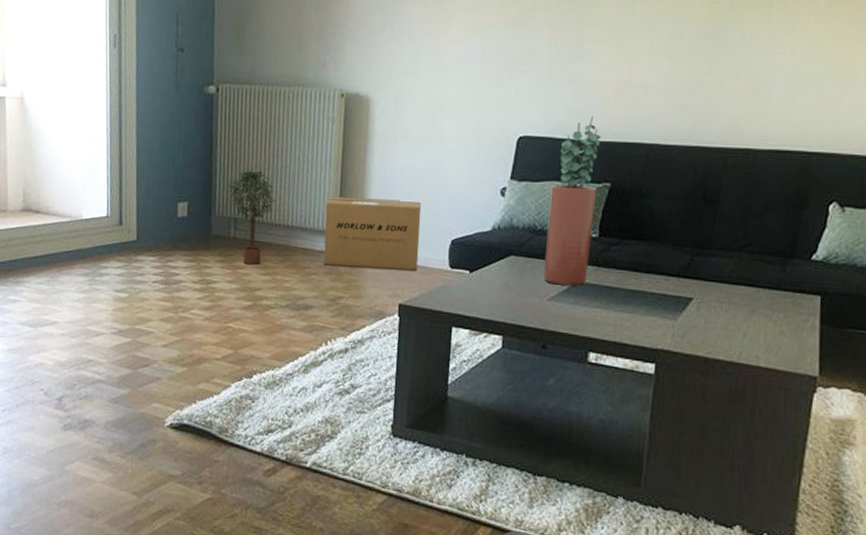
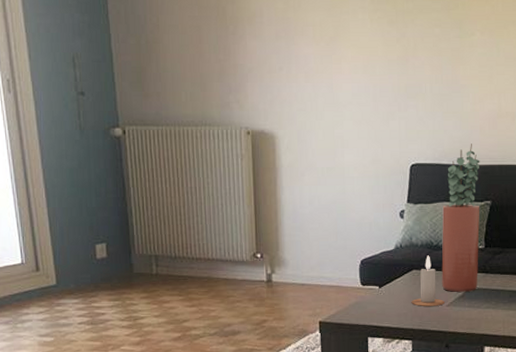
potted tree: present [228,170,277,266] -> none [145,208,195,299]
box: present [323,196,422,271] -> none [243,227,333,292]
candle: none [505,240,545,300] -> present [411,255,445,306]

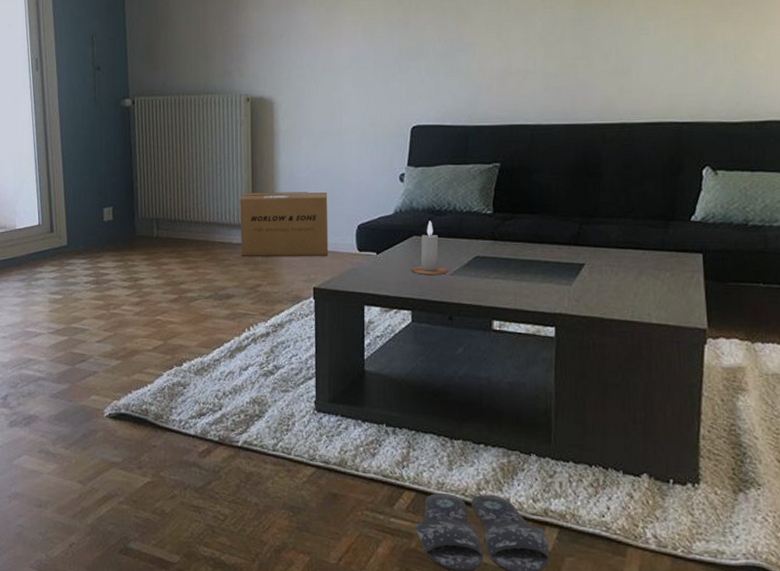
box: none [243,227,333,292] -> present [239,192,329,256]
vase: present [441,144,480,292] -> none [444,103,488,260]

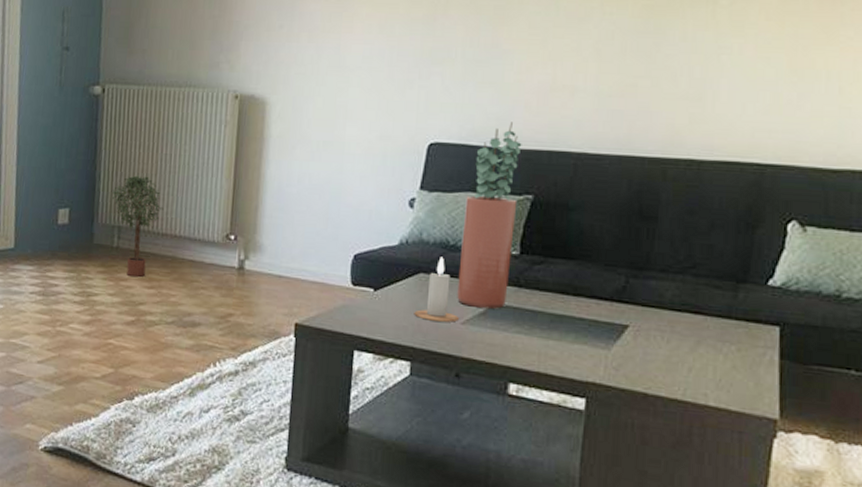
potted tree: none [148,173,194,261] -> present [112,175,164,278]
box: present [239,192,329,256] -> none [213,205,322,287]
vase: none [444,103,488,260] -> present [457,122,522,309]

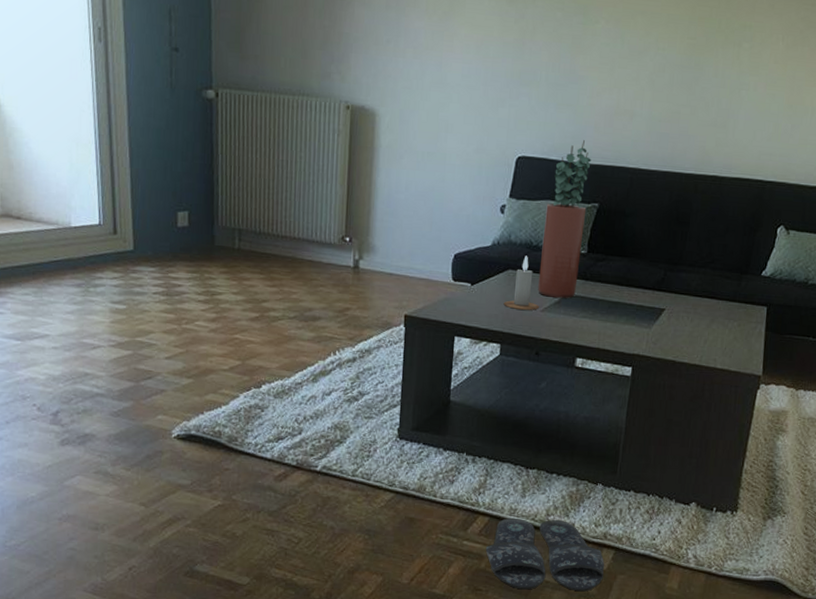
potted tree: present [112,175,164,278] -> none [231,180,282,277]

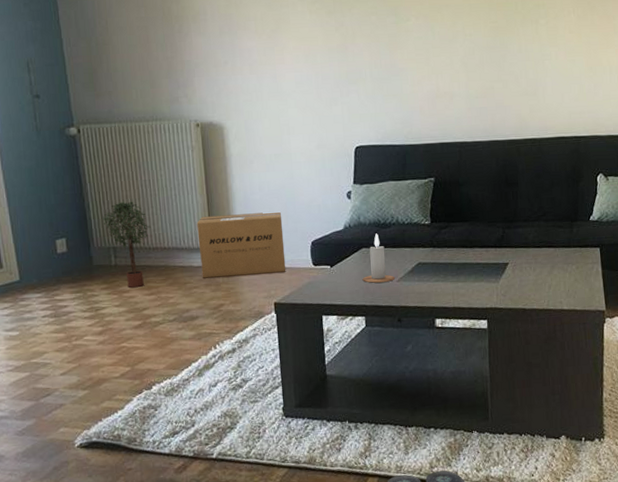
potted tree: none [231,180,282,277] -> present [102,201,151,289]
box: none [331,209,427,283] -> present [197,212,286,278]
vase: present [538,140,592,298] -> none [388,124,426,268]

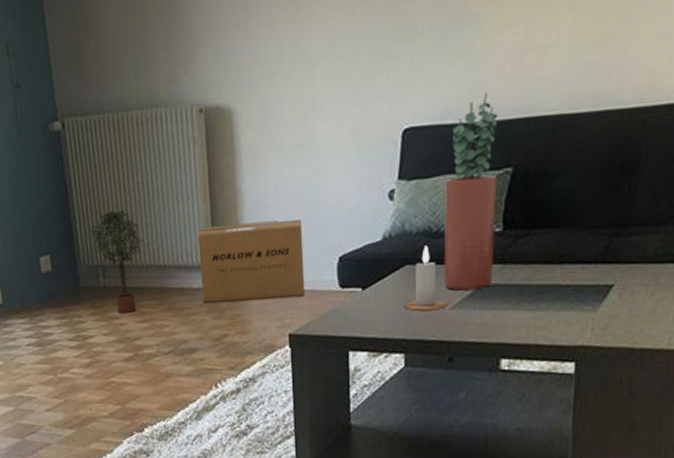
vase: none [388,124,426,268] -> present [443,93,498,291]

